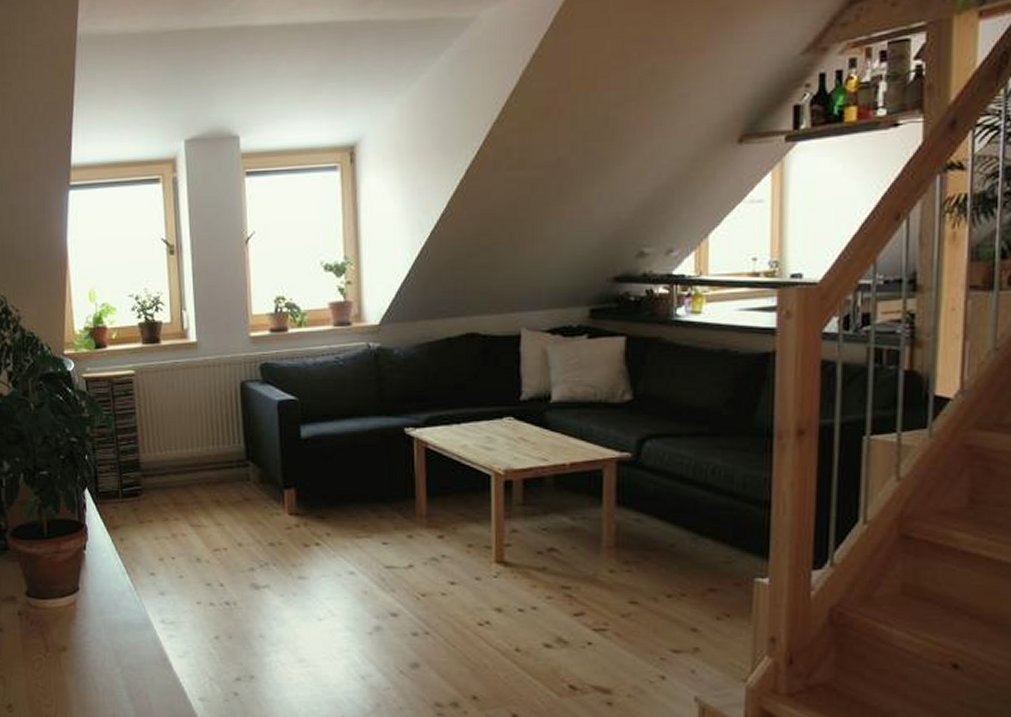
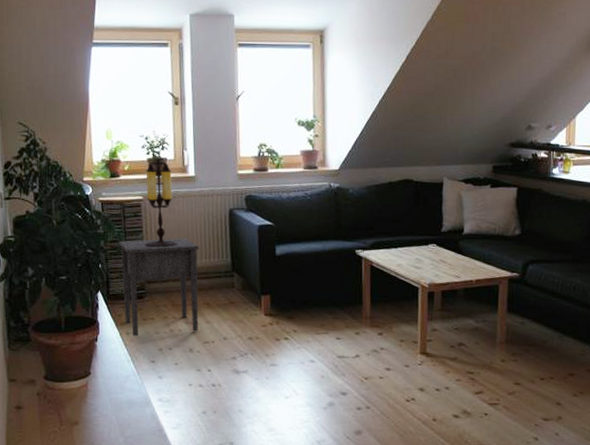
nightstand: none [108,420,207,544] -> present [119,238,199,337]
table lamp: none [137,322,179,433] -> present [144,158,178,248]

